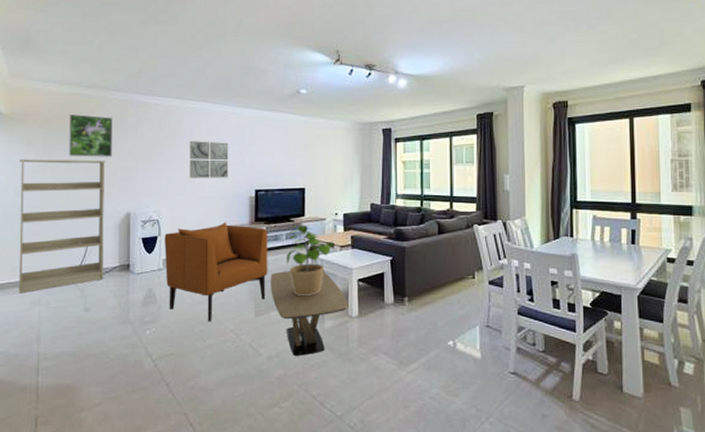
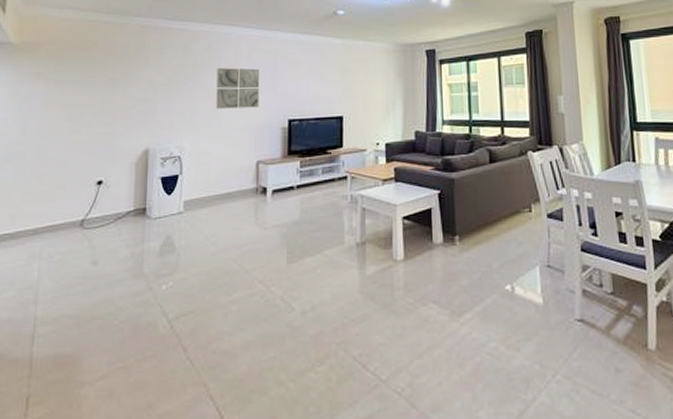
bookcase: present [18,159,106,294] -> none [16,91,124,247]
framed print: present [69,114,112,157] -> none [83,42,133,89]
armchair: present [164,222,268,322] -> none [186,156,302,272]
coffee table: present [271,271,350,356] -> none [305,209,394,309]
potted plant: present [285,225,336,295] -> none [322,157,377,238]

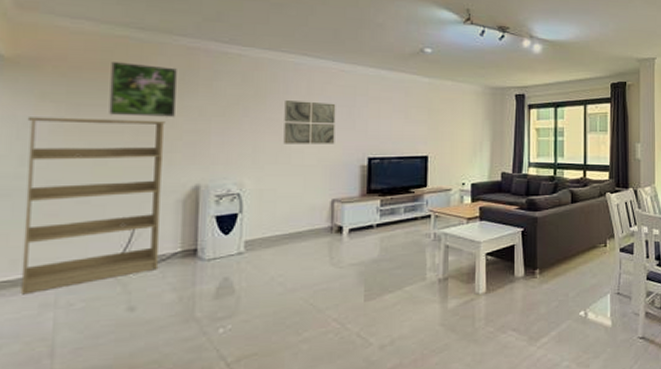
bookcase: none [16,91,124,247] -> present [20,117,165,295]
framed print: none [83,42,133,89] -> present [109,62,177,117]

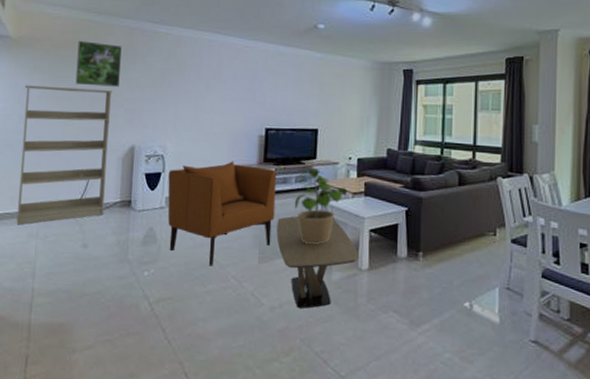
armchair: none [247,195,383,312] -> present [167,161,277,266]
wall art: present [283,101,336,144] -> none [197,74,240,115]
coffee table: none [384,246,477,342] -> present [276,216,360,309]
potted plant: none [404,197,462,274] -> present [295,168,348,244]

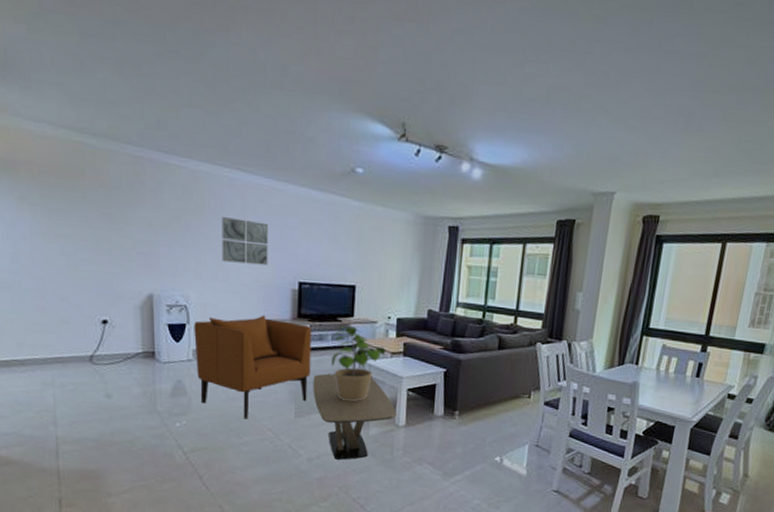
bookcase: present [16,85,113,225] -> none [12,218,126,373]
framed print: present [75,41,122,87] -> none [71,168,128,227]
wall art: none [197,74,240,115] -> present [222,217,269,266]

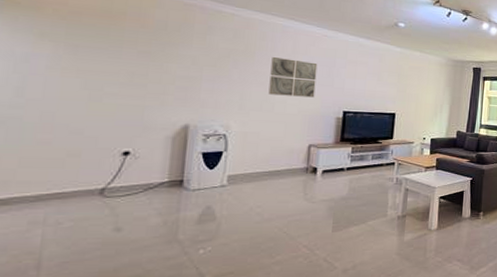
armchair: present [194,315,312,419] -> none [230,140,354,239]
coffee table: present [313,373,397,460] -> none [351,189,430,267]
potted plant: present [332,326,386,401] -> none [371,147,421,211]

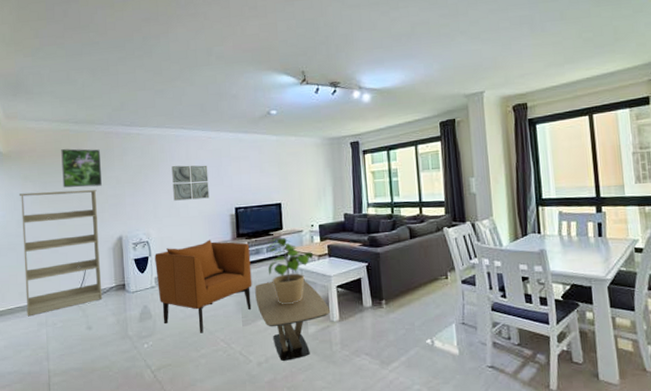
bookcase: none [10,53,160,213] -> present [19,189,103,317]
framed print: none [106,10,173,64] -> present [61,148,102,188]
armchair: none [230,140,354,239] -> present [155,239,252,333]
coffee table: none [351,189,430,267] -> present [255,280,331,361]
potted plant: none [371,147,421,211] -> present [266,238,314,304]

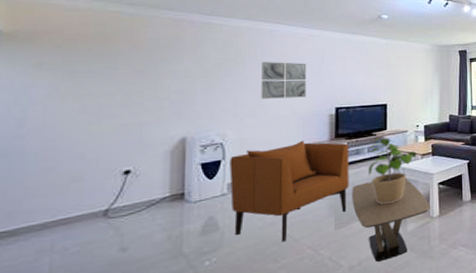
bookcase: present [19,189,103,317] -> none [17,83,154,244]
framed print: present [61,148,102,188] -> none [102,34,164,80]

